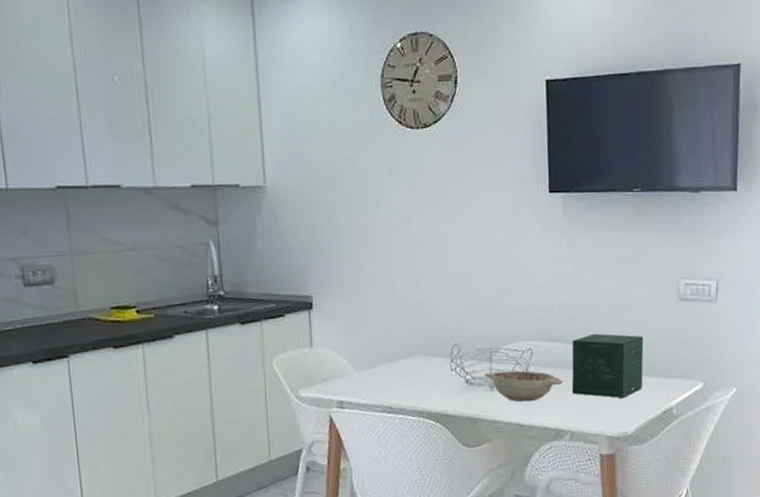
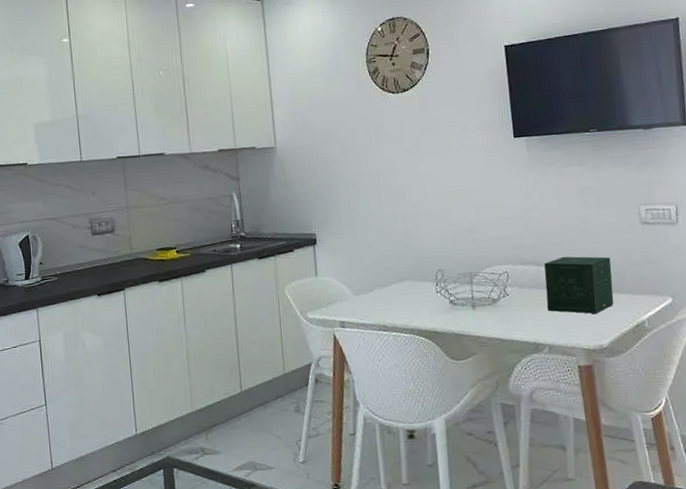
decorative bowl: present [483,370,564,403] -> none [465,291,539,320]

